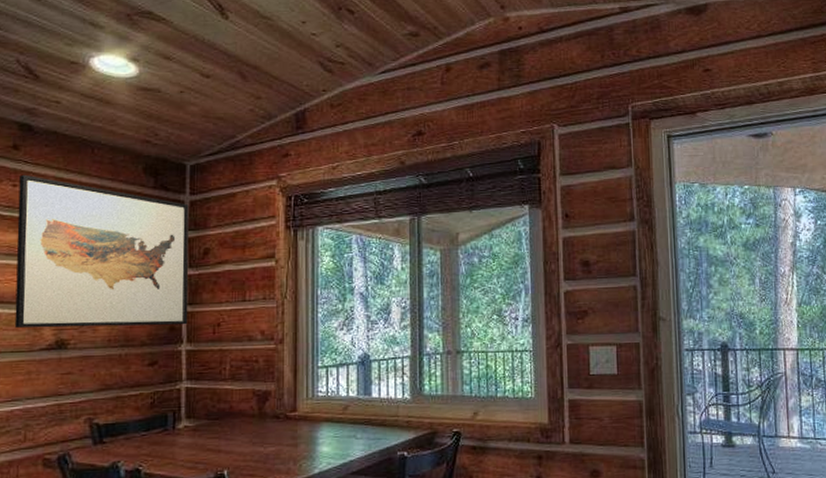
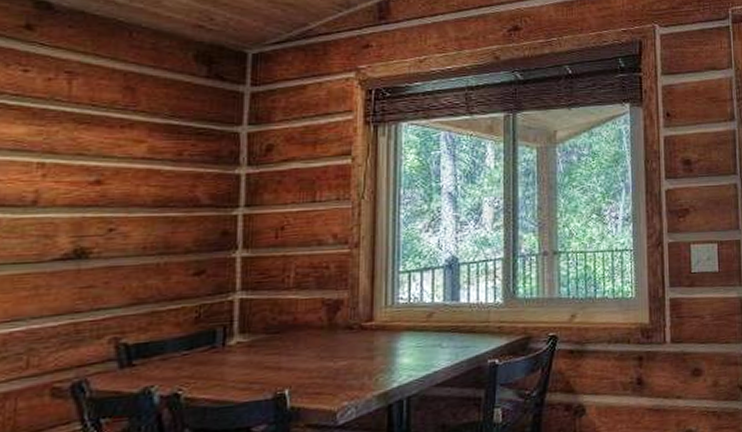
wall art: present [14,174,189,328] -> none [18,58,250,236]

